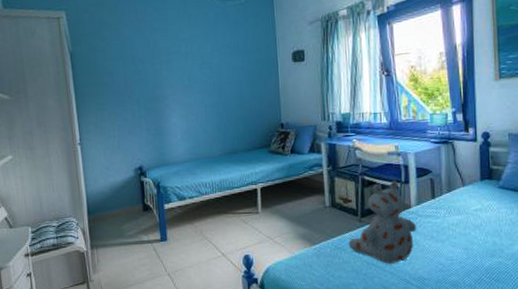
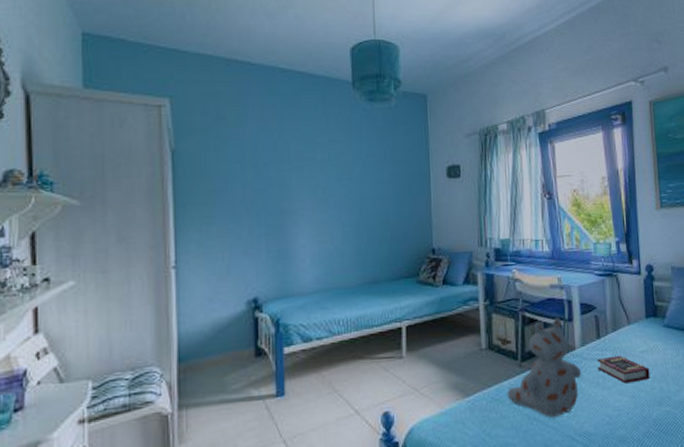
book: none [431,213,483,238] -> present [596,355,650,384]

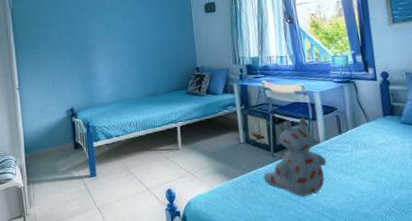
book: present [596,355,650,384] -> none [339,147,390,171]

